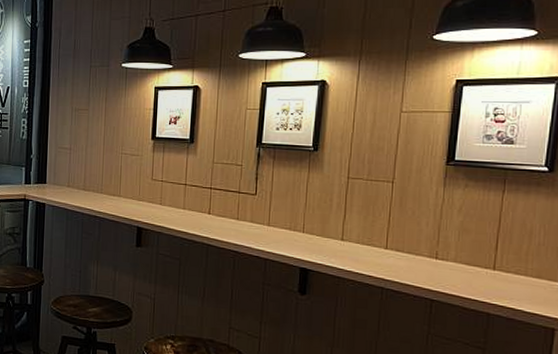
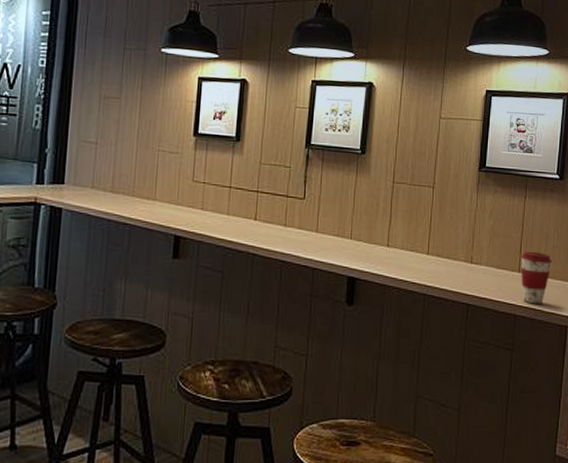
coffee cup: none [496,248,537,304] -> present [520,251,552,304]

